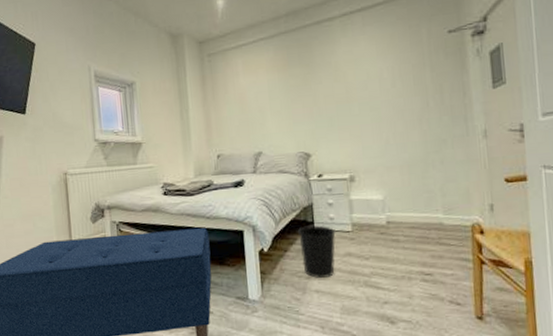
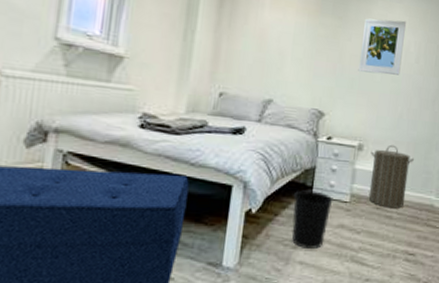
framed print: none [331,50,378,109] -> present [358,18,407,75]
laundry hamper: none [363,170,411,232] -> present [368,144,414,209]

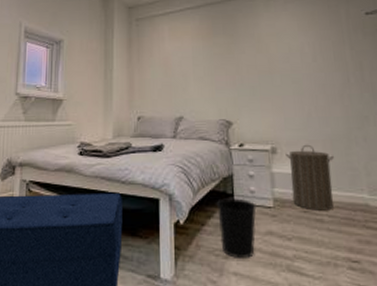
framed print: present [358,18,407,75] -> none [254,25,299,79]

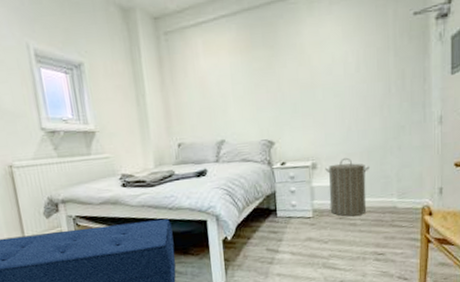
wastebasket: present [217,198,257,260] -> none [261,212,297,263]

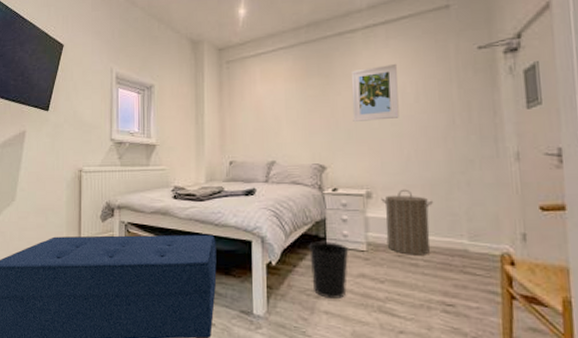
wastebasket: none [261,212,297,263] -> present [309,241,349,300]
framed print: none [296,31,342,95] -> present [351,63,399,122]

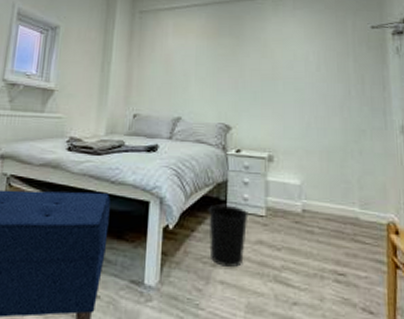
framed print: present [351,63,399,122] -> none [259,32,303,85]
laundry hamper: present [381,189,433,255] -> none [282,154,329,222]

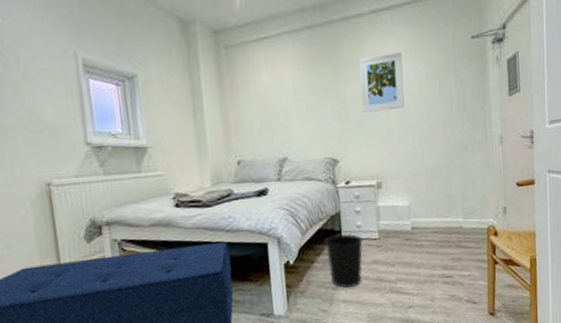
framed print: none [259,32,303,85] -> present [359,51,405,112]

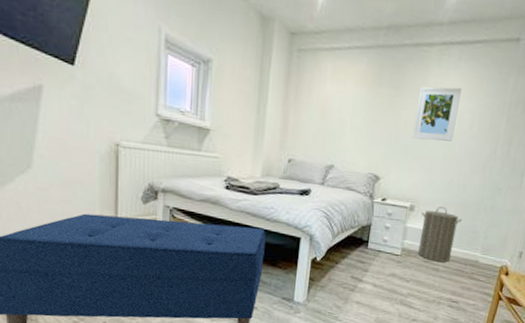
wastebasket: present [325,233,363,288] -> none [350,243,386,293]
laundry hamper: none [390,176,434,238] -> present [418,206,462,263]

